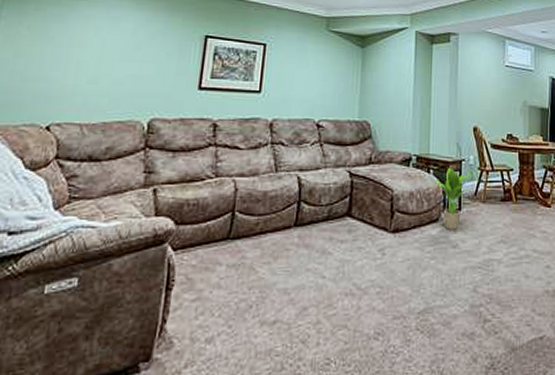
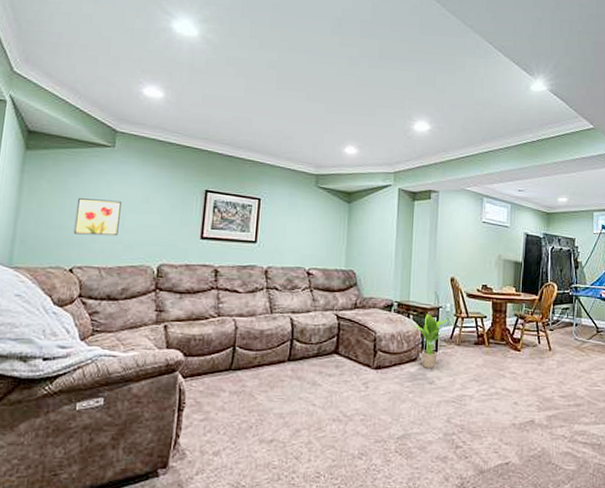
wall art: none [53,46,110,88] -> present [73,198,122,236]

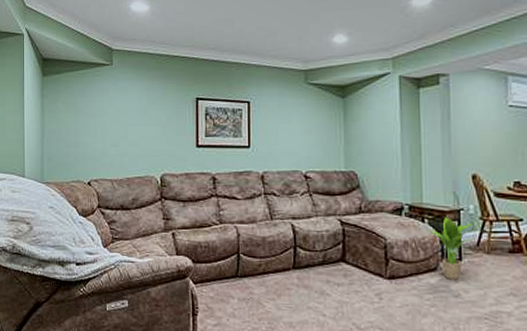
wall art: present [73,198,122,236] -> none [87,115,124,150]

